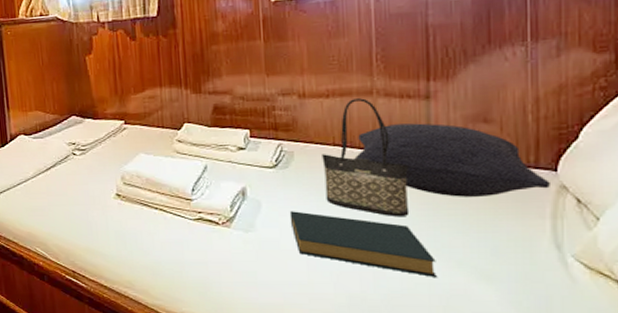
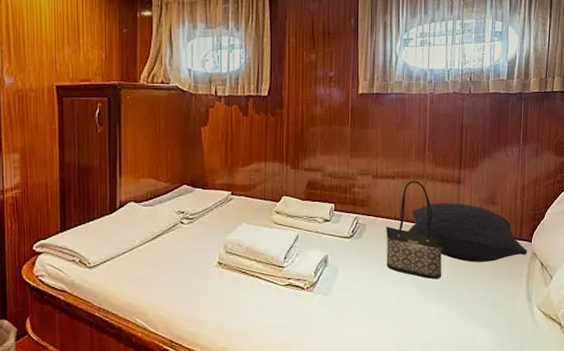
hardback book: present [289,211,437,277] -> none [359,276,457,328]

